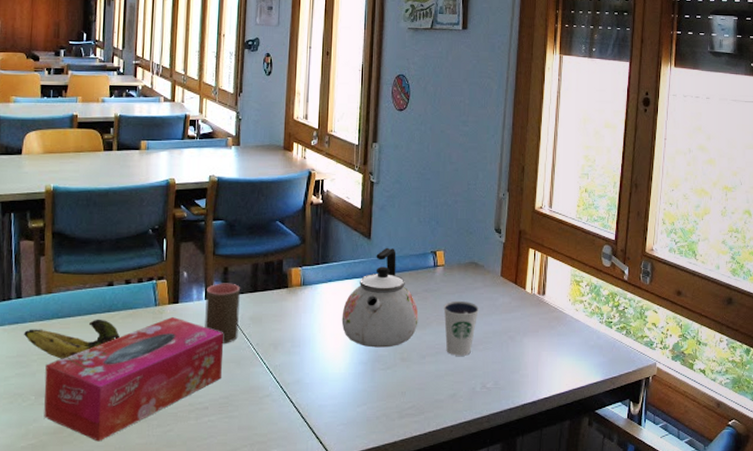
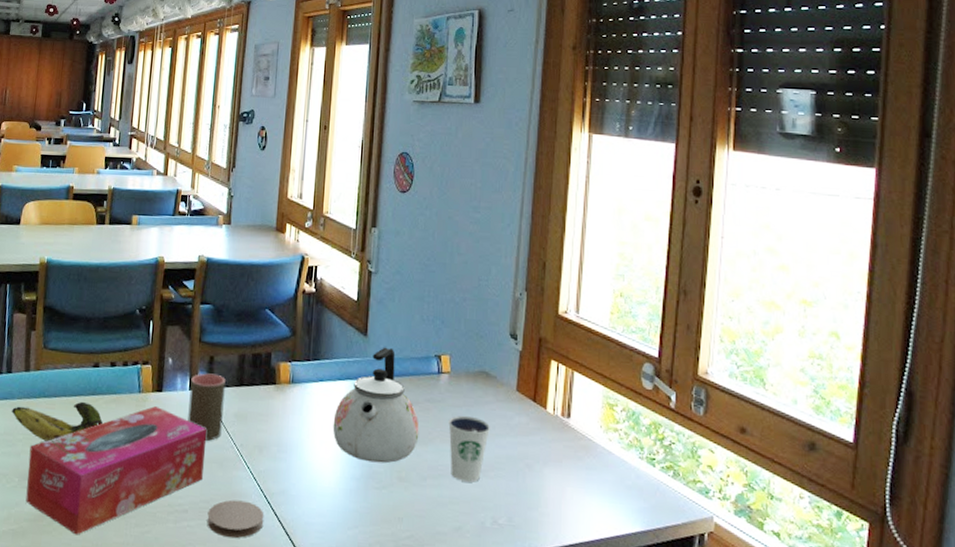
coaster: none [227,393,281,427] -> present [207,499,264,538]

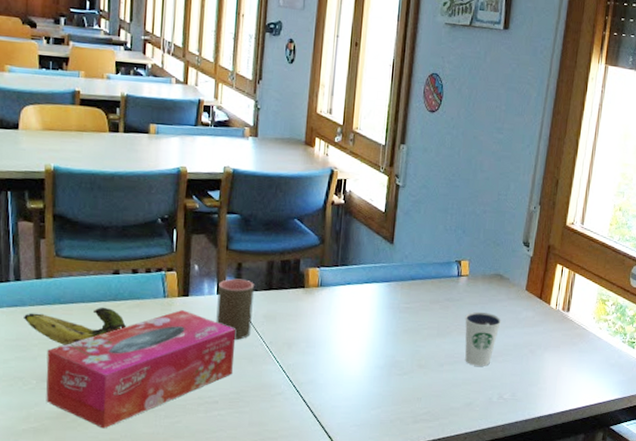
coaster: present [207,499,264,538] -> none [237,390,294,423]
kettle: present [332,347,419,464] -> none [359,253,439,354]

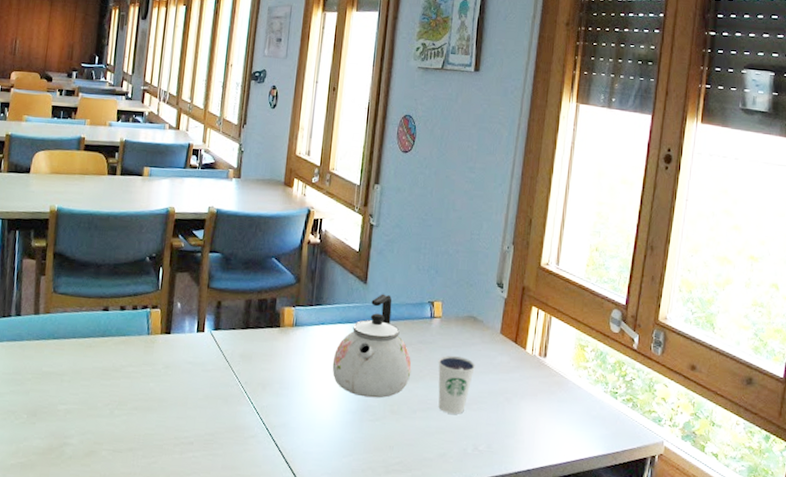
banana: present [24,307,127,345] -> none [21,343,113,381]
tissue box: present [46,310,235,429] -> none [34,347,213,467]
cup: present [216,278,254,340] -> none [195,317,232,379]
kettle: none [359,253,439,354] -> present [332,293,412,398]

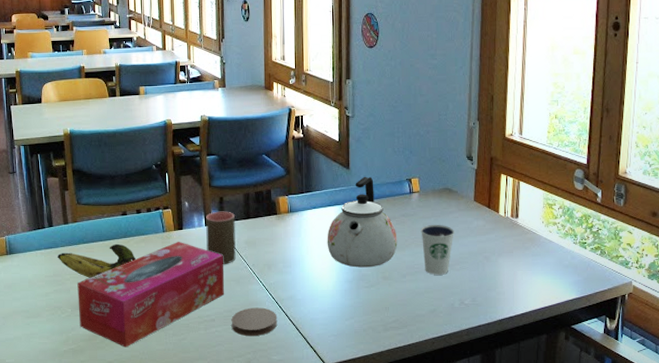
banana: none [21,343,113,381] -> present [58,243,137,278]
tissue box: none [34,347,213,467] -> present [77,242,224,348]
cup: none [195,317,232,379] -> present [206,211,236,264]
coaster: none [211,432,266,467] -> present [231,307,278,337]

